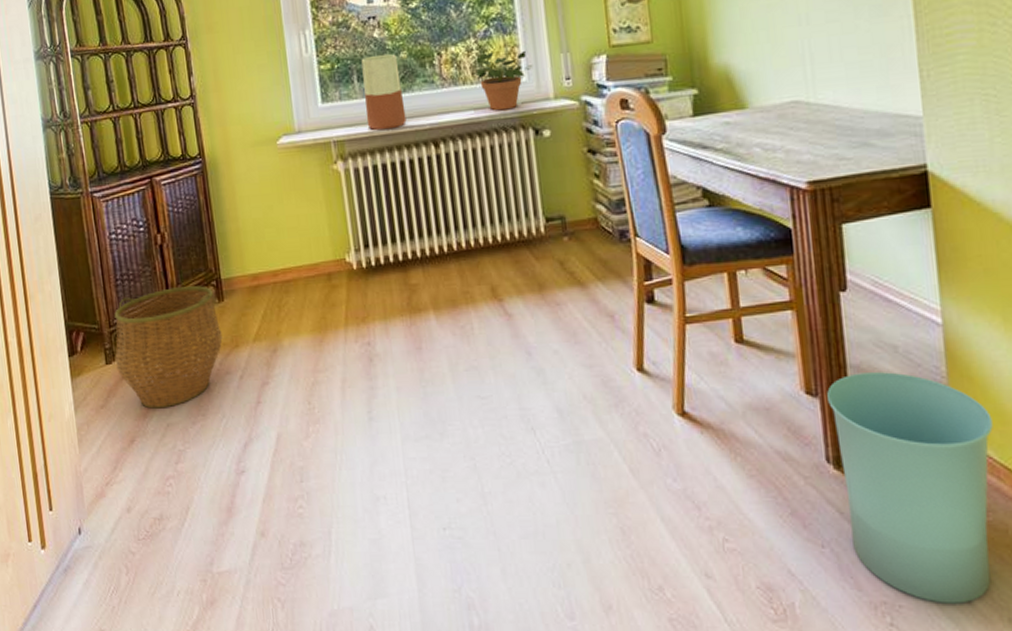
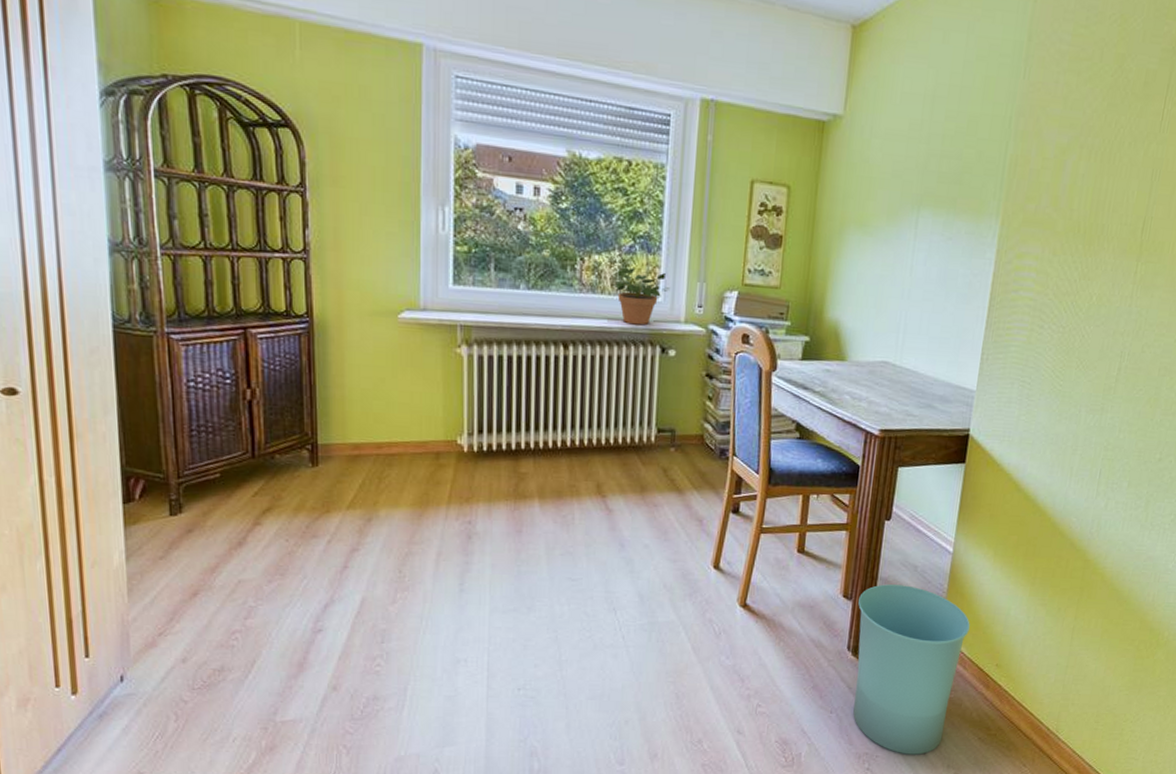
basket: present [114,286,223,409] -> none [181,446,312,565]
vase: present [361,54,407,131] -> none [498,247,540,324]

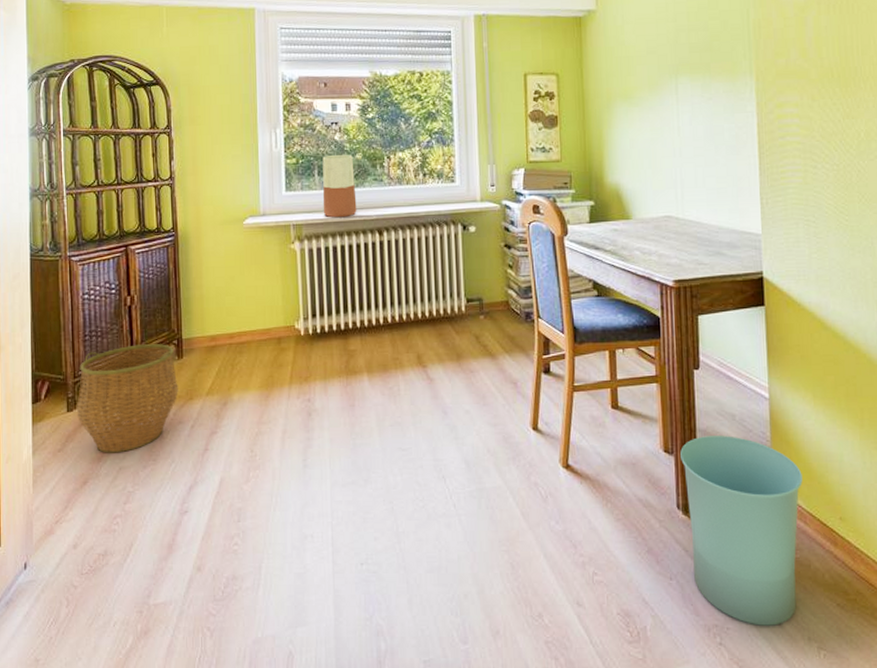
basket: none [181,446,312,565] -> present [76,344,178,453]
vase: none [498,247,540,324] -> present [322,155,357,218]
potted plant: present [612,267,671,326] -> none [415,159,465,208]

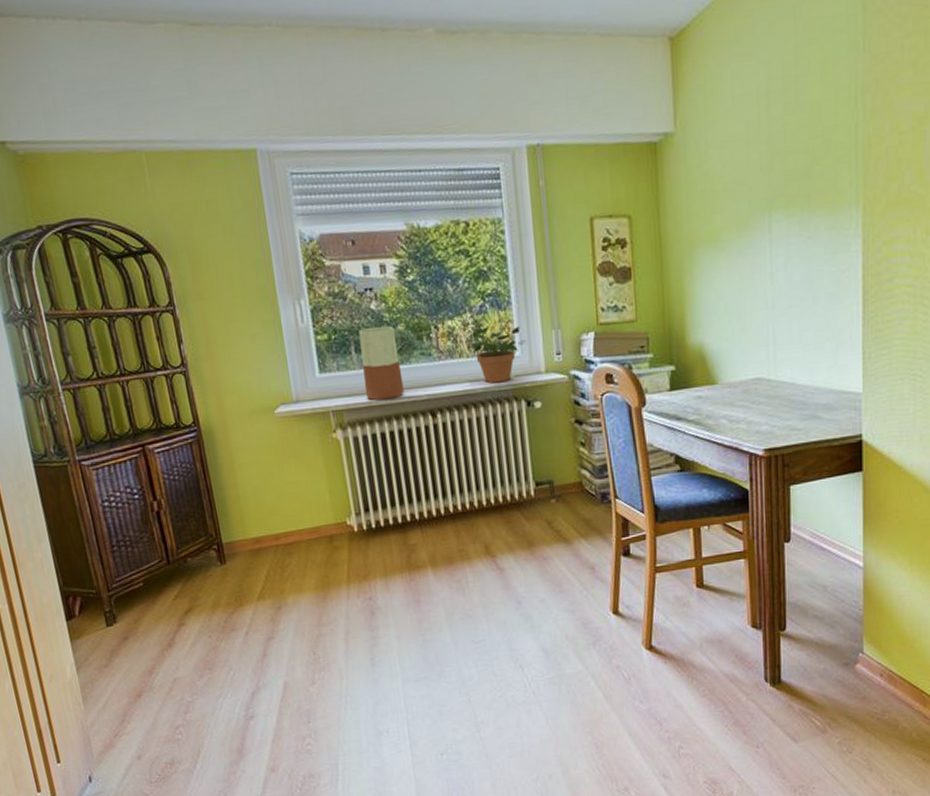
basket: present [76,344,178,453] -> none [112,550,226,666]
potted plant: none [415,159,465,208] -> present [469,327,526,383]
waste bin: present [680,436,803,626] -> none [769,607,895,783]

